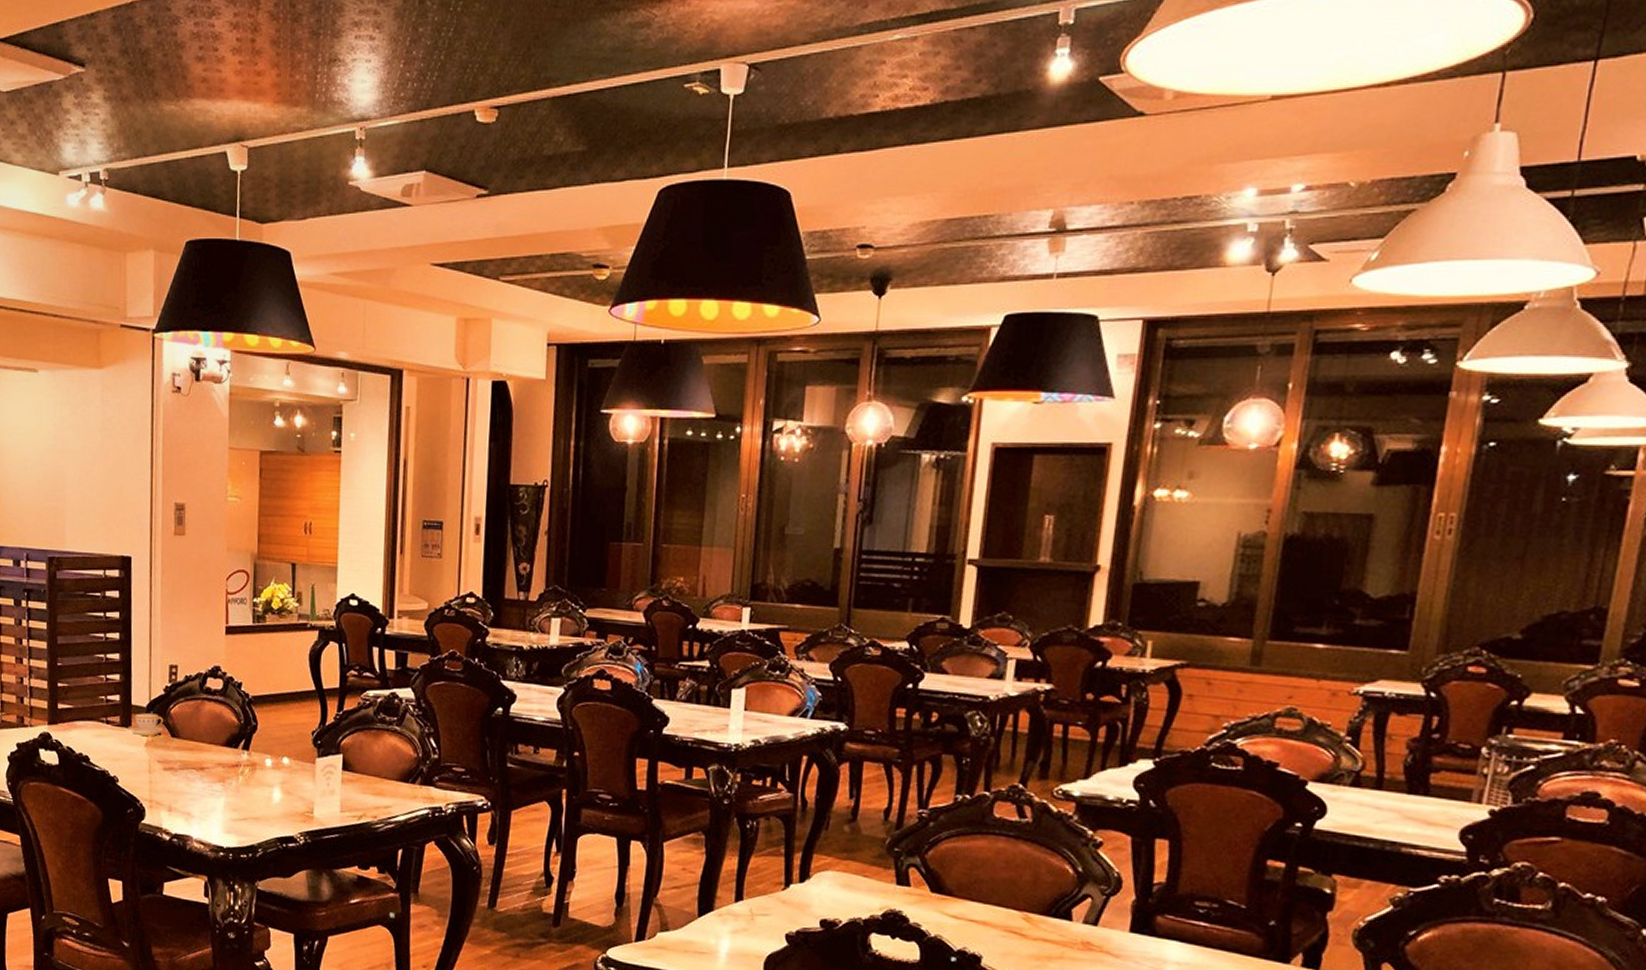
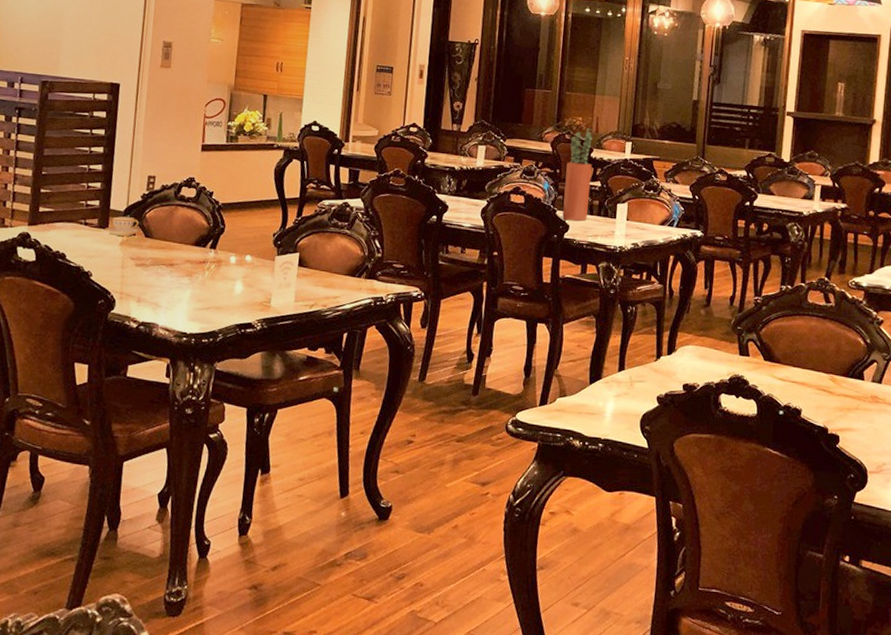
vase: none [660,587,699,713] -> present [562,125,593,222]

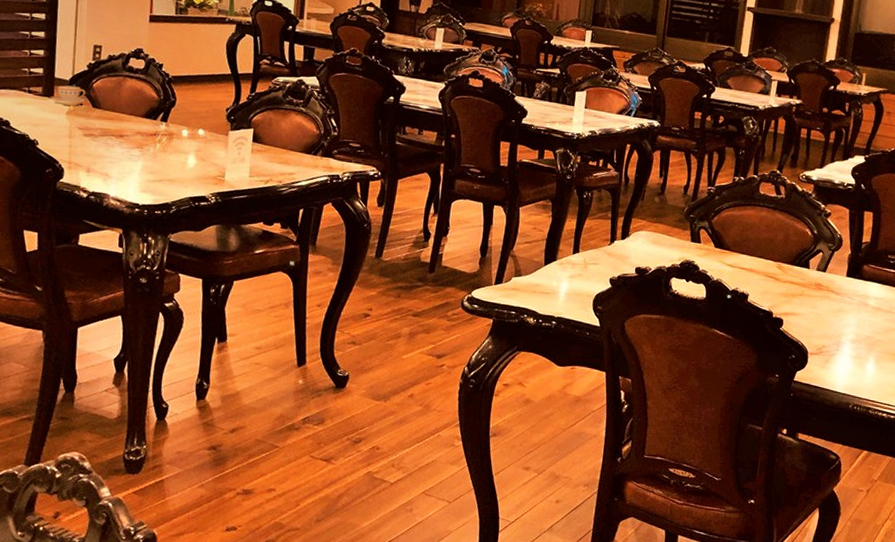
vase: present [562,125,593,222] -> none [520,12,553,108]

